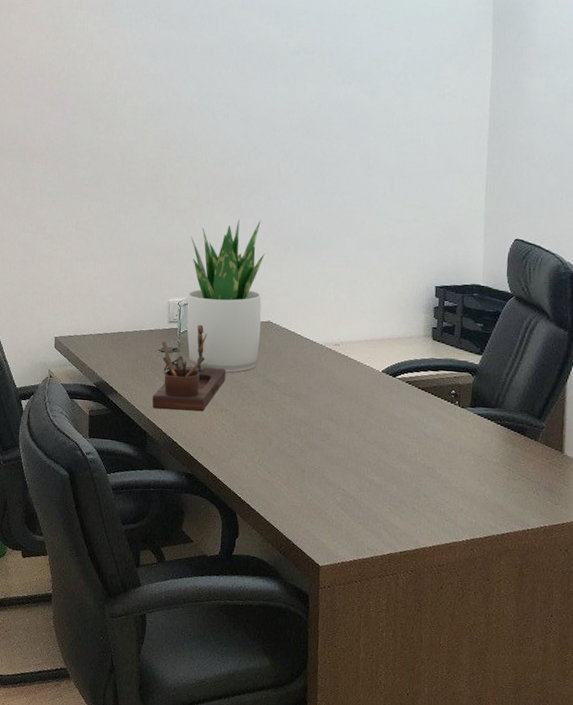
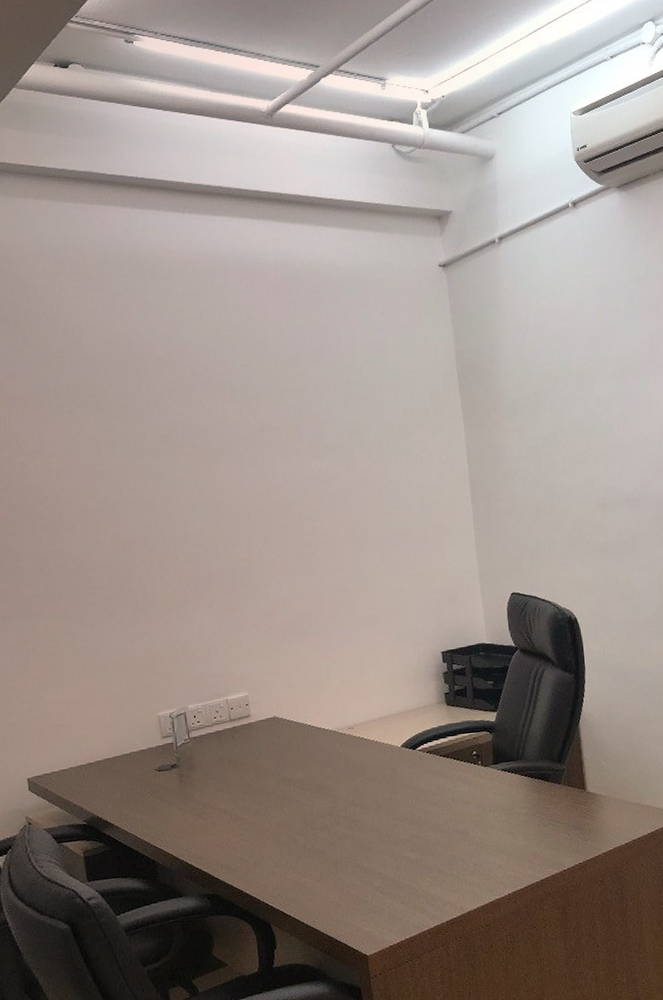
desk organizer: present [152,324,226,412] -> none [156,734,237,834]
planter: present [186,218,265,374] -> none [172,612,269,781]

